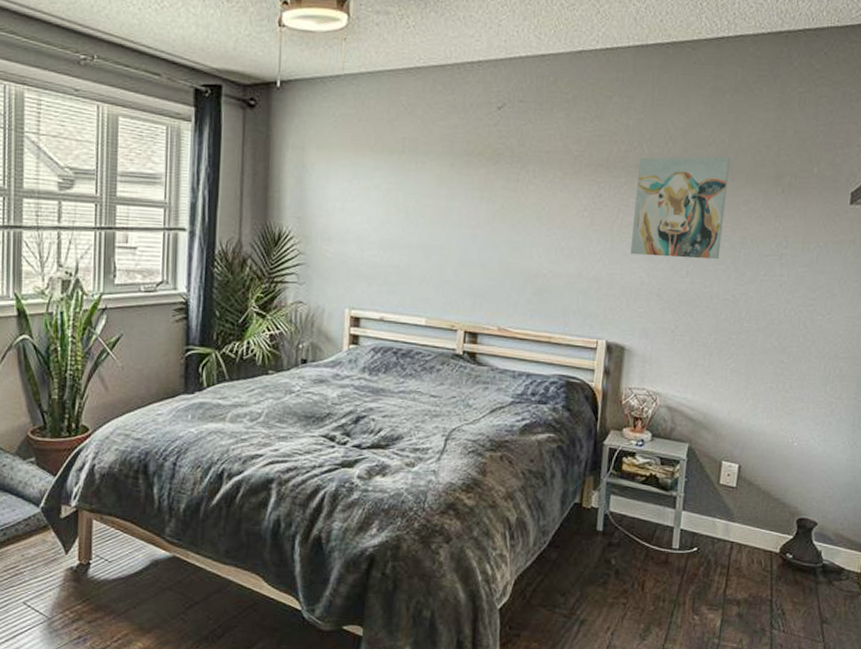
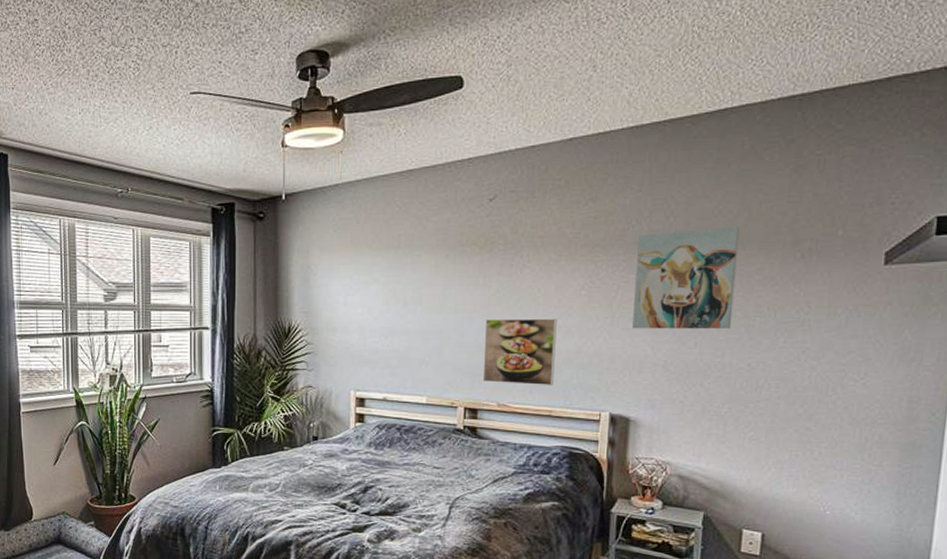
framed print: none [484,237,560,311] -> present [482,318,557,386]

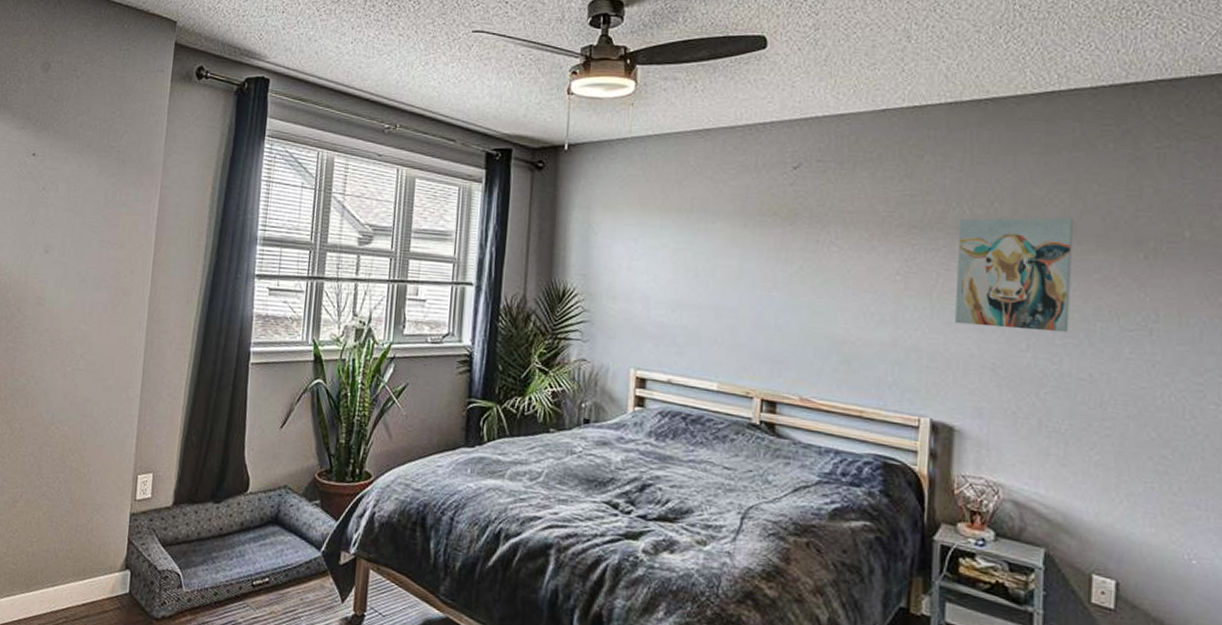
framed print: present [482,318,557,386] -> none [782,299,869,382]

